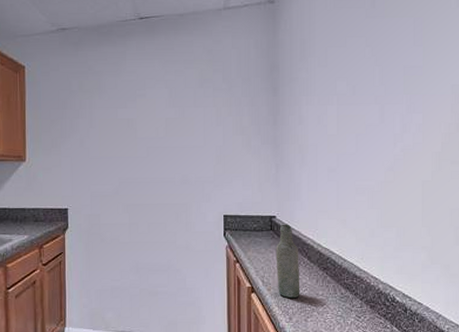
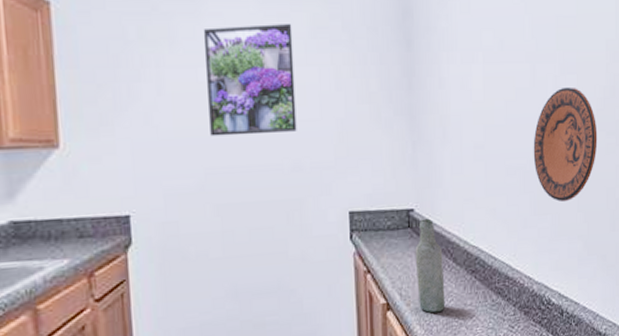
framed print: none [122,78,186,157] -> present [203,24,297,137]
decorative plate: none [381,123,442,218] -> present [533,86,598,202]

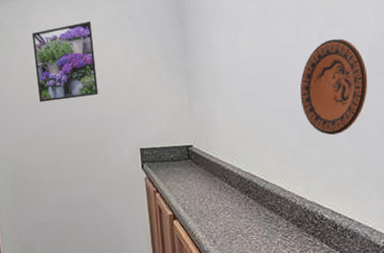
bottle: present [415,218,446,313] -> none [194,152,223,223]

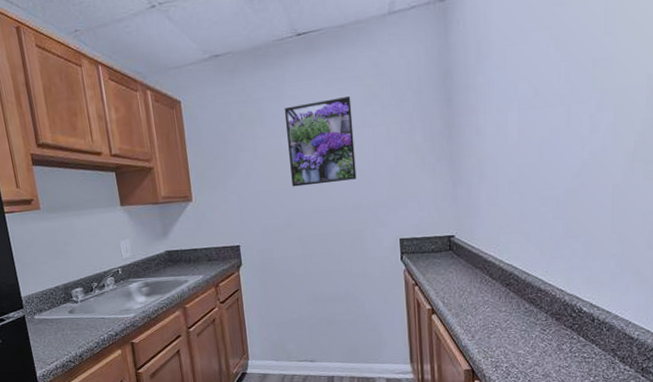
decorative plate: present [300,38,368,135] -> none [567,123,635,226]

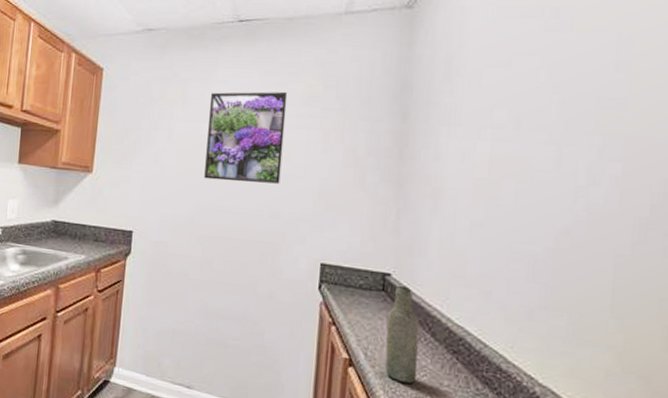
bottle: none [455,242,483,317] -> present [385,285,420,384]

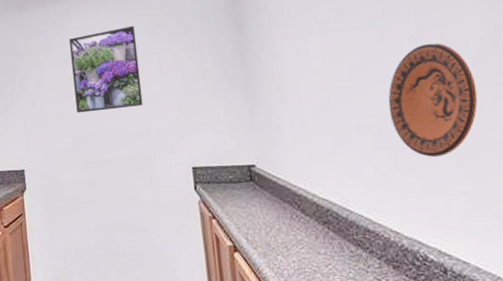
bottle: present [385,285,420,384] -> none [259,173,296,258]
decorative plate: none [549,174,650,303] -> present [388,43,478,158]

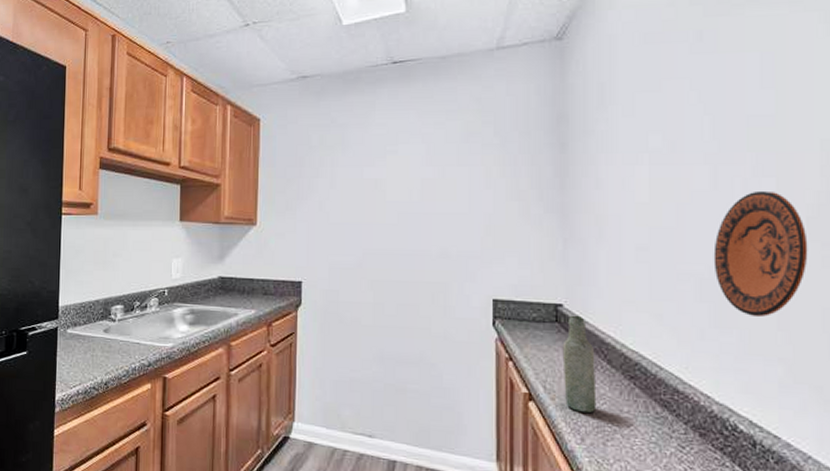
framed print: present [68,26,143,113] -> none [369,131,447,224]
bottle: none [259,173,296,258] -> present [562,315,597,414]

